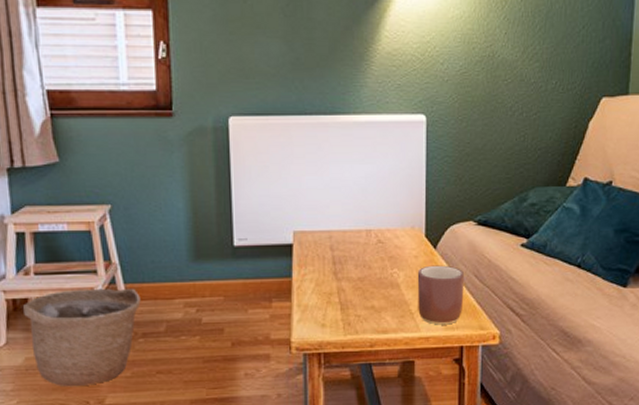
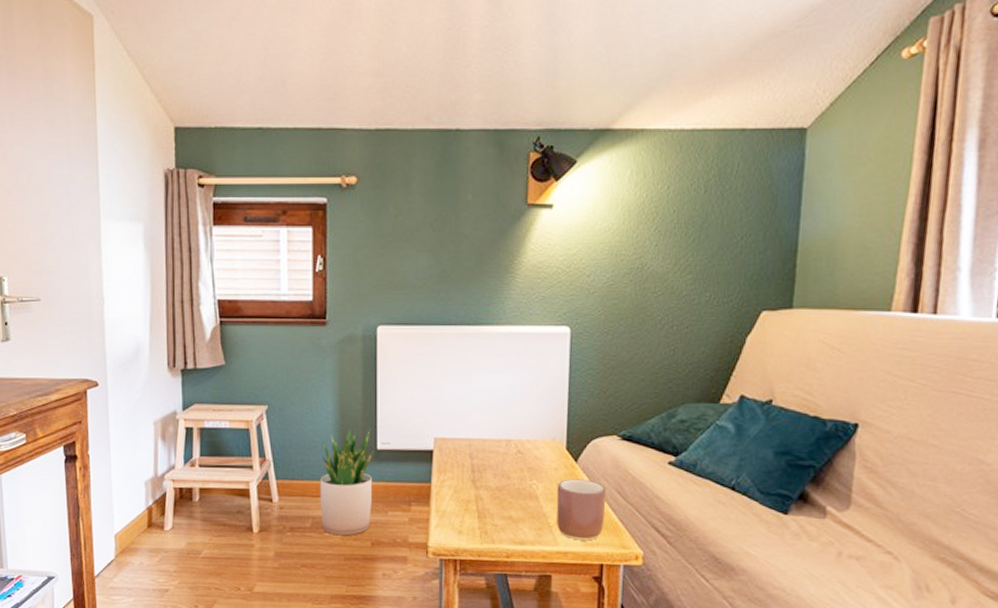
basket: present [23,288,141,387] -> none [188,482,290,573]
planter: none [173,223,231,338] -> present [320,427,375,536]

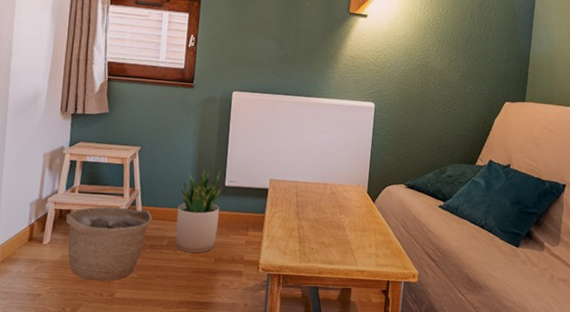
basket: none [188,482,290,573] -> present [66,207,152,282]
mug: present [556,478,607,541] -> none [357,215,395,263]

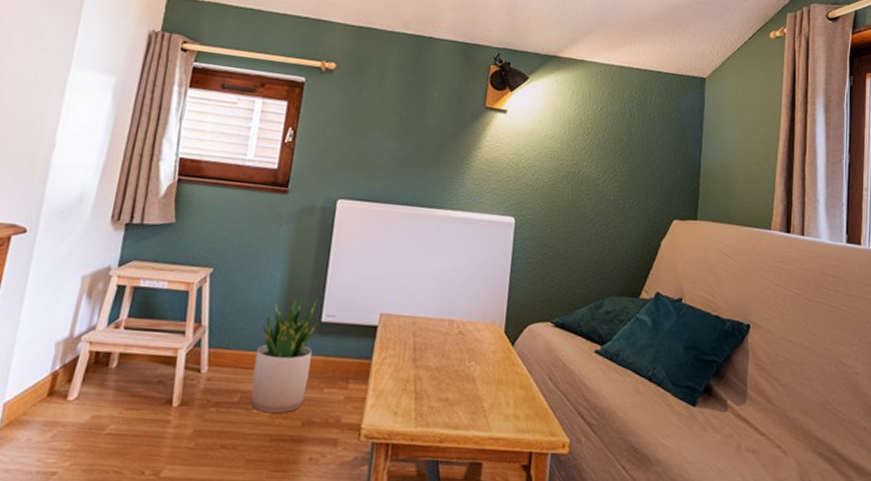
basket: present [66,207,152,282] -> none [100,348,222,454]

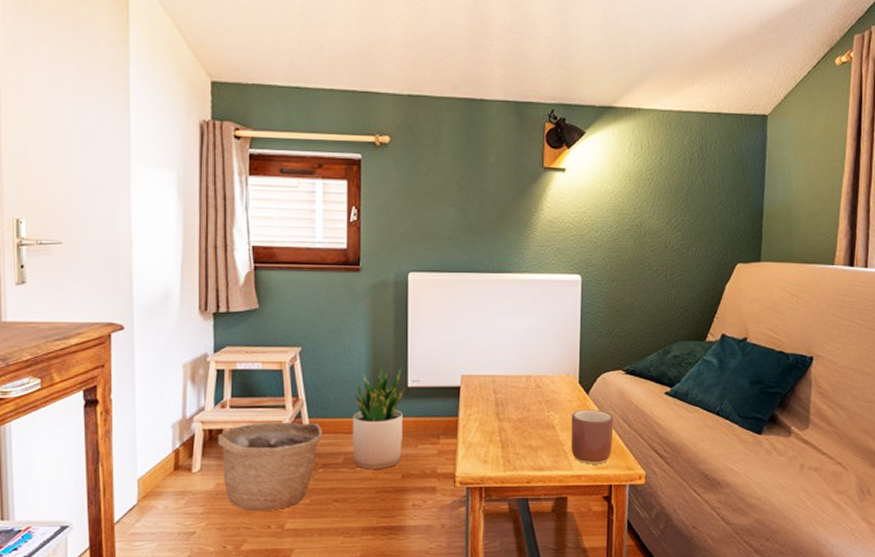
basket: none [100,348,222,454] -> present [218,422,323,512]
mug: none [490,362,539,427] -> present [570,409,614,464]

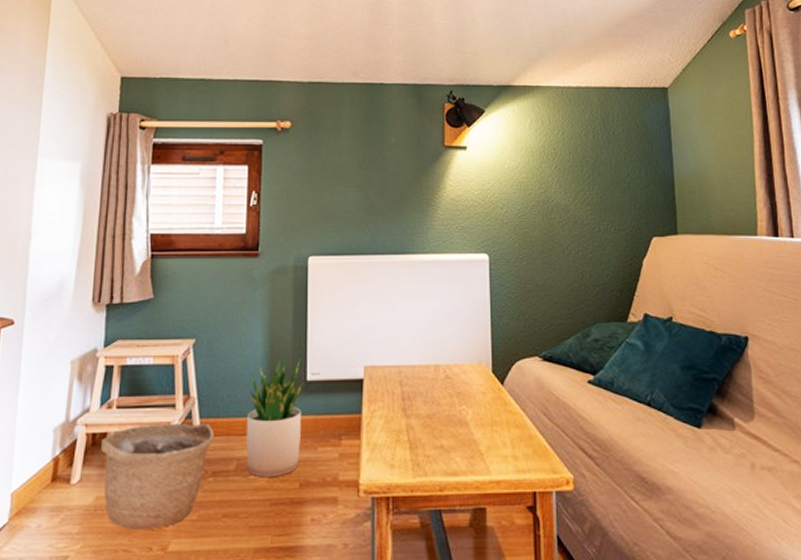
mug: present [570,409,614,464] -> none [485,402,534,467]

